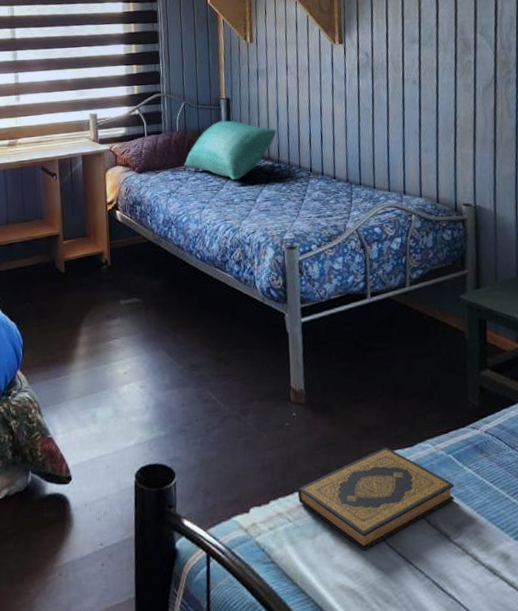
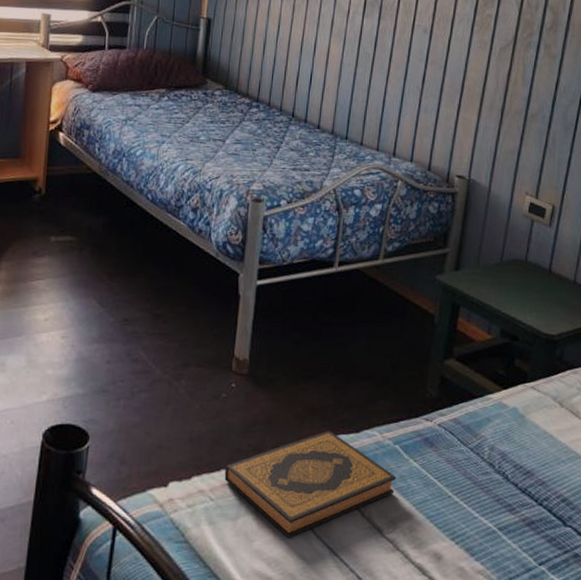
cushion: present [184,120,277,180] -> none [147,43,261,114]

